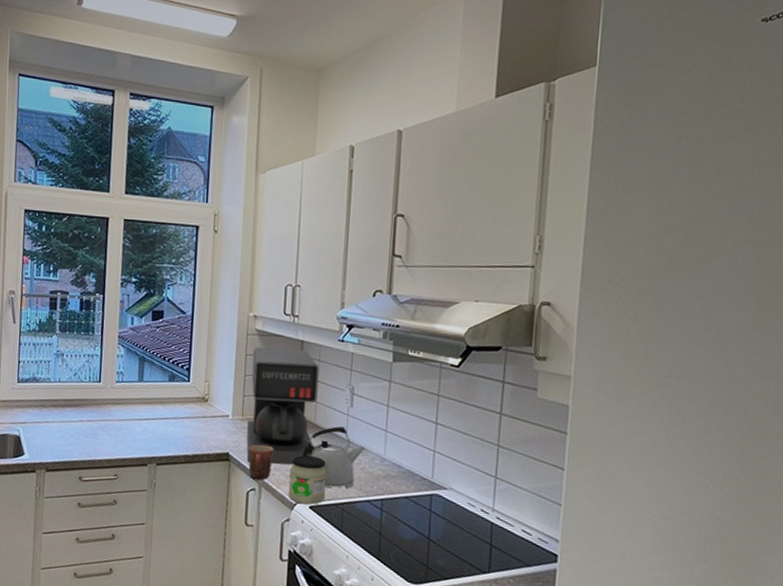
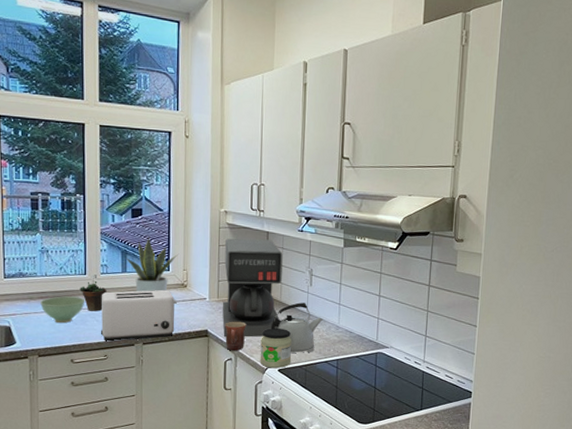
bowl: none [52,405,98,436] -> present [40,296,85,324]
succulent plant: none [93,383,121,424] -> present [80,275,107,311]
toaster: none [111,402,196,460] -> present [100,289,177,342]
potted plant: none [143,341,200,405] -> present [125,236,178,292]

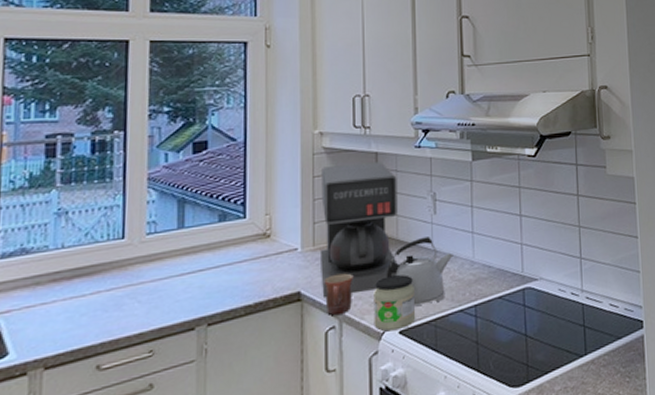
bowl: present [40,296,85,324] -> none [51,271,122,314]
succulent plant: present [80,275,107,311] -> none [114,237,155,290]
toaster: present [100,289,177,342] -> none [143,244,257,330]
potted plant: present [125,236,178,292] -> none [183,175,258,252]

